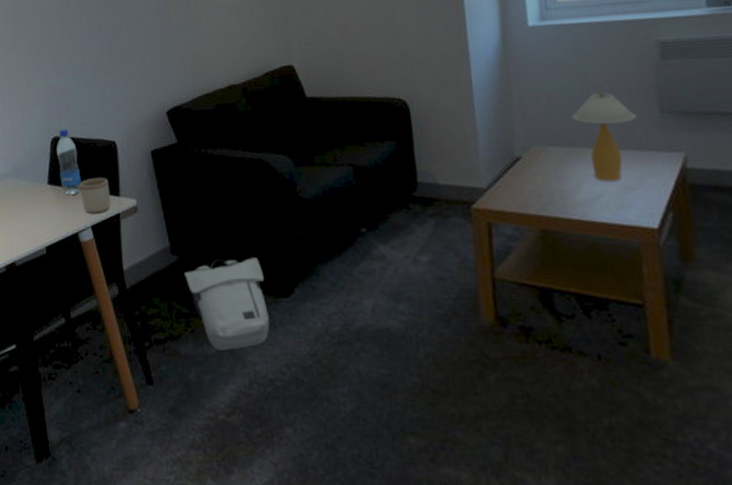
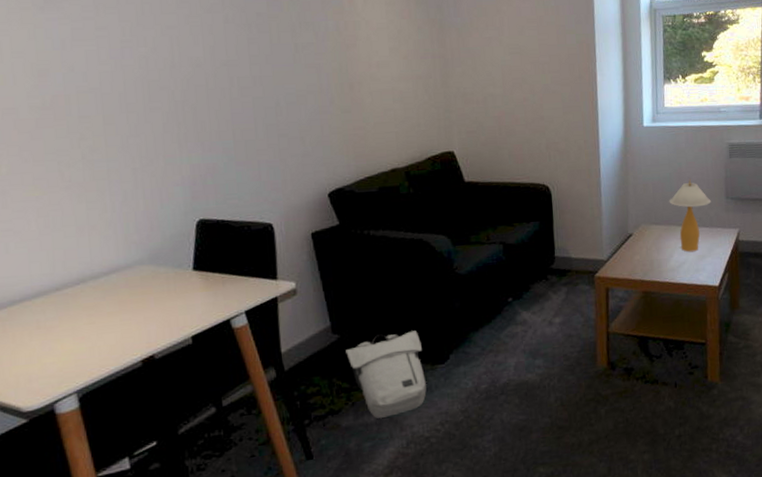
bottle: present [57,129,82,196] -> none [203,211,234,282]
mug: present [79,177,111,214] -> none [231,261,268,299]

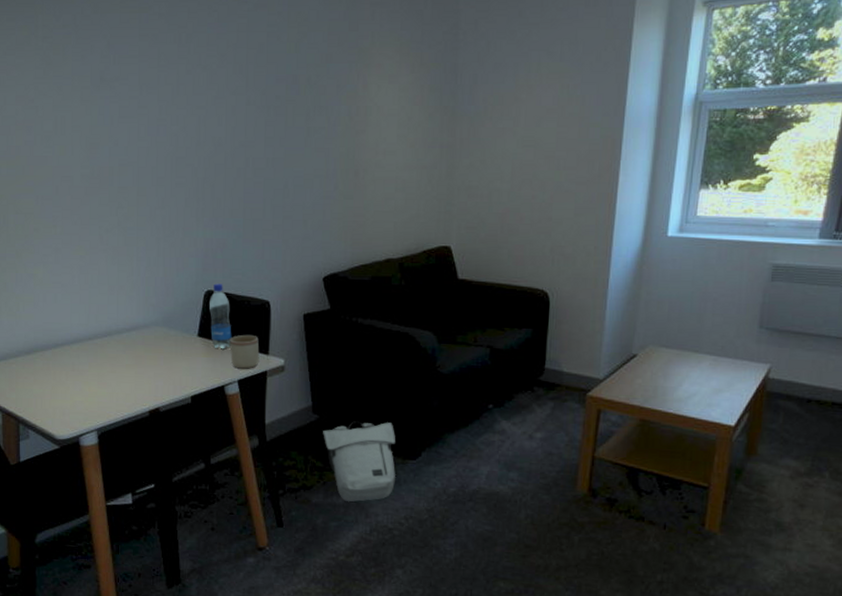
bottle: none [203,211,234,282] -> present [209,283,232,350]
mug: none [231,261,268,299] -> present [229,334,260,369]
table lamp: present [669,178,711,253] -> none [686,300,740,384]

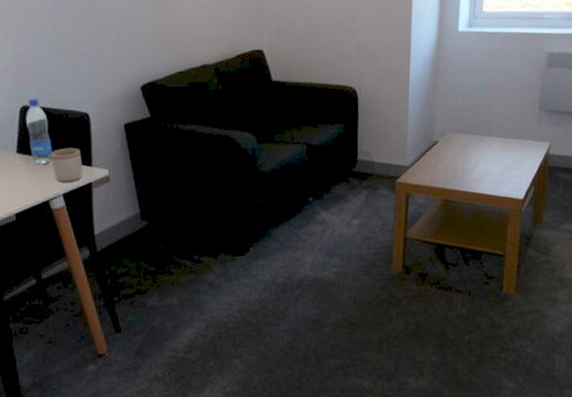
backpack: present [323,421,395,502] -> none [153,223,226,301]

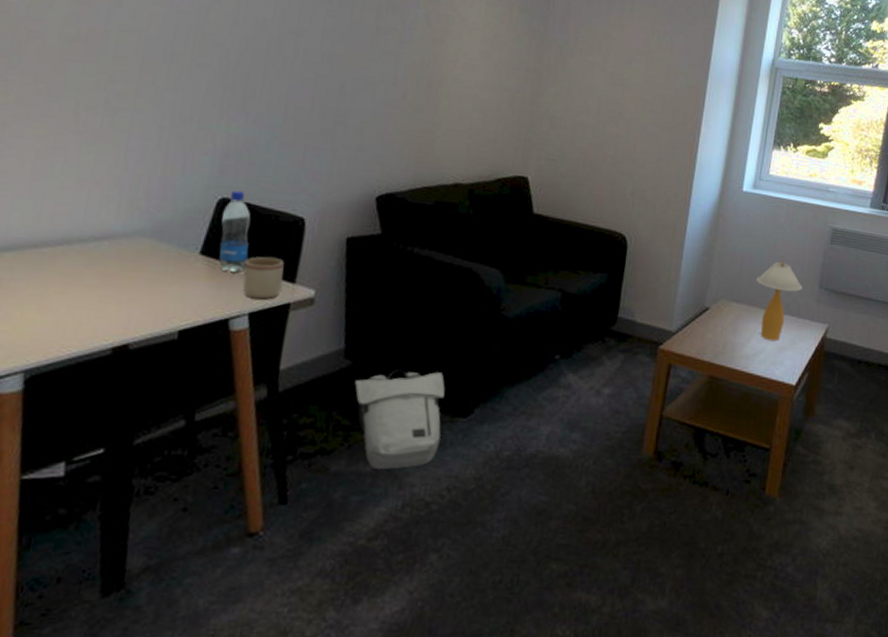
backpack: none [153,223,226,301] -> present [354,369,445,469]
table lamp: none [479,87,523,164] -> present [756,258,803,342]

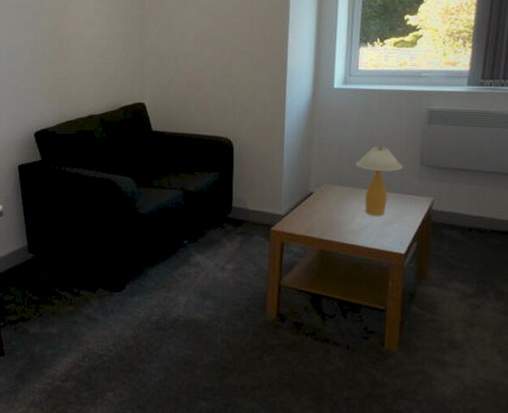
backpack: present [354,369,445,469] -> none [38,258,103,331]

